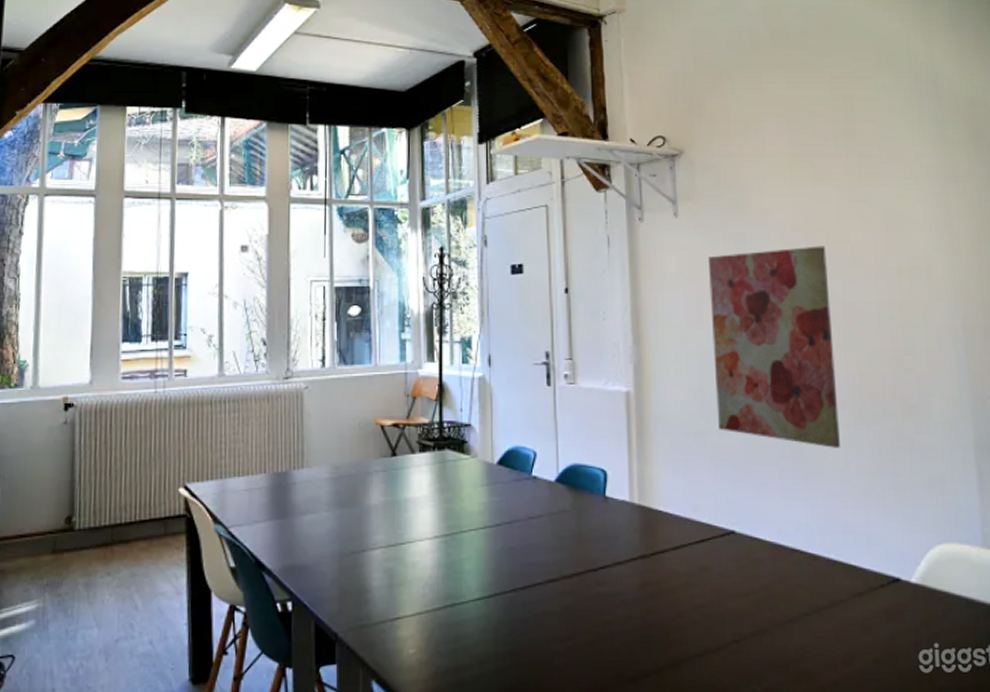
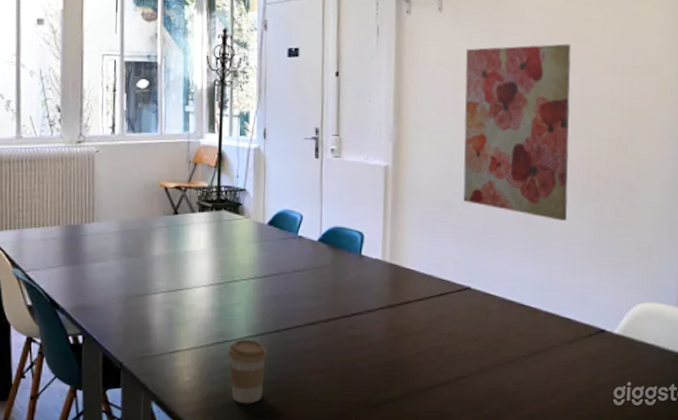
coffee cup: none [457,601,504,681] -> present [227,339,268,404]

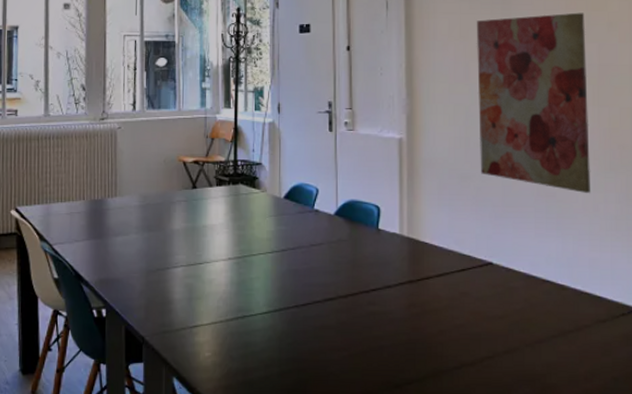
coffee cup: present [227,339,268,404] -> none [247,315,287,382]

